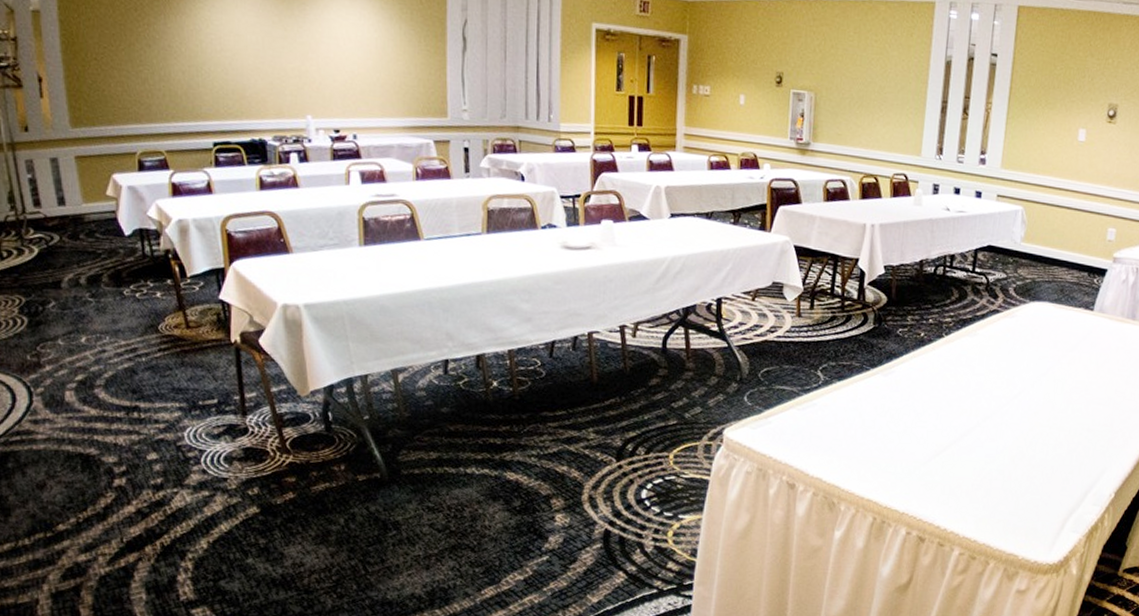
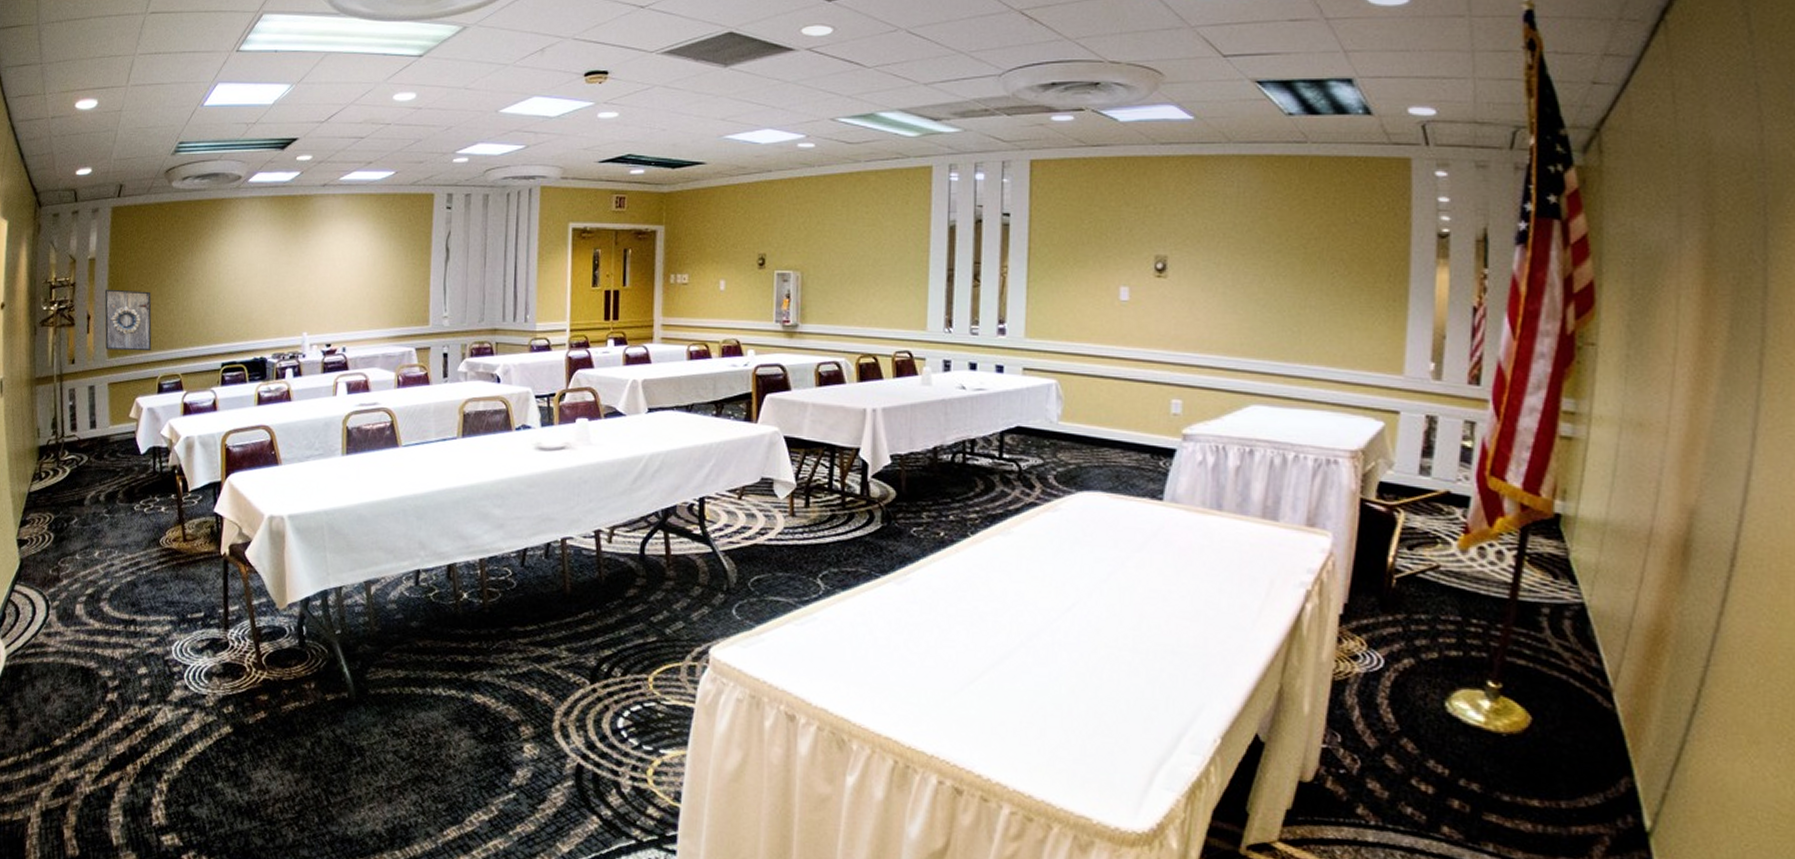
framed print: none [57,47,125,124] -> present [104,289,152,352]

